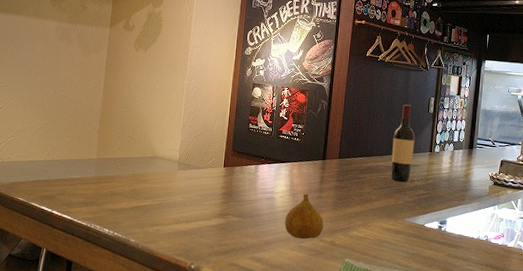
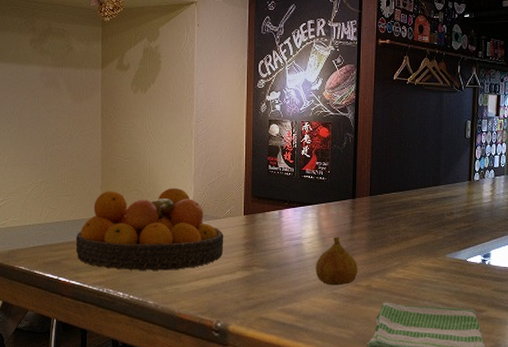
fruit bowl: none [70,135,204,213] -> present [75,188,224,271]
wine bottle: present [390,104,415,183] -> none [427,131,452,216]

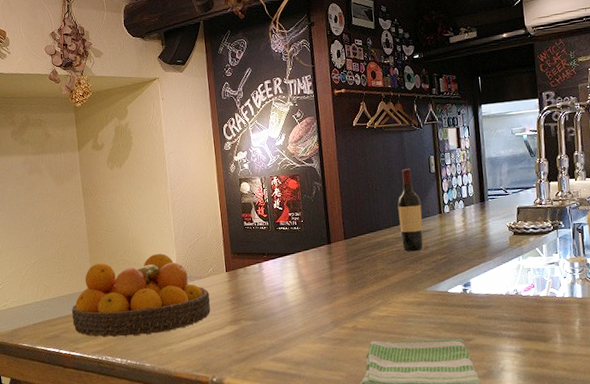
fruit: present [316,237,358,286] -> none [300,283,343,331]
wine bottle: none [427,131,452,216] -> present [397,168,424,252]

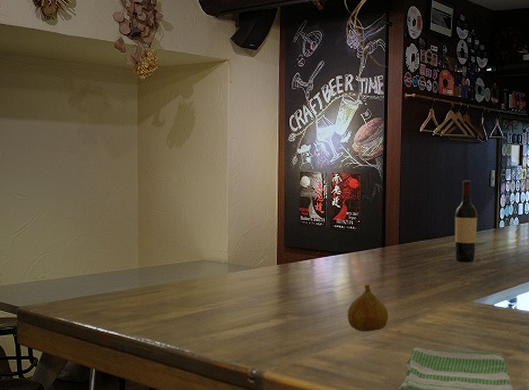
fruit bowl: present [71,253,211,337] -> none [113,239,258,320]
fruit: none [300,283,343,331] -> present [347,284,389,332]

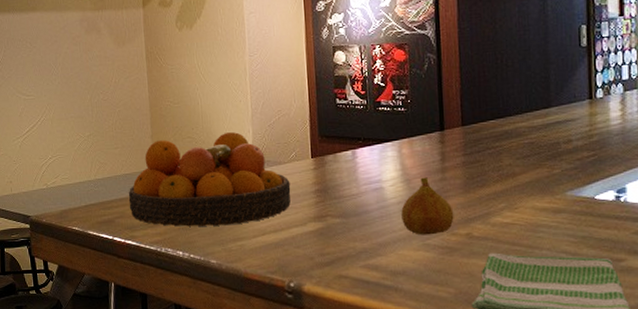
fruit bowl: none [113,239,258,320] -> present [128,132,291,227]
wine bottle: present [454,180,478,263] -> none [534,40,566,145]

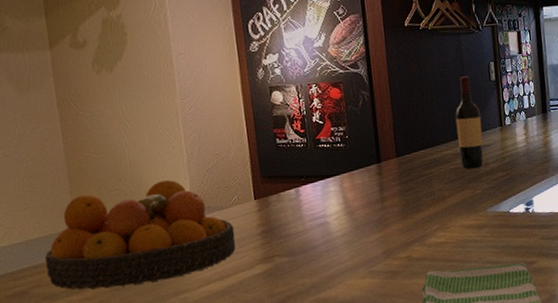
fruit: present [401,177,454,235] -> none [346,208,395,264]
wine bottle: none [534,40,566,145] -> present [455,76,484,169]

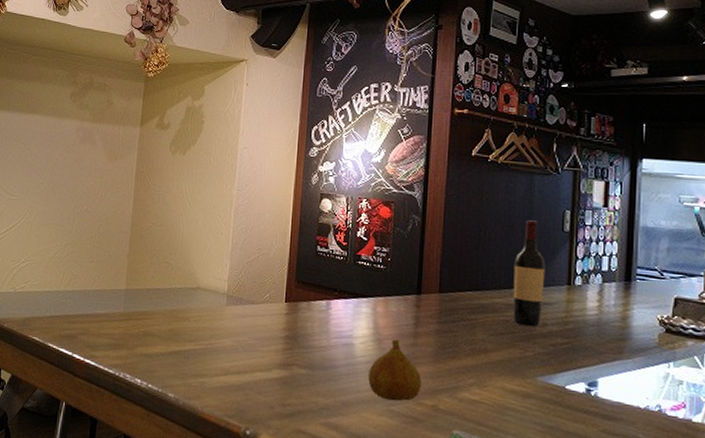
fruit bowl: present [44,180,236,290] -> none [94,260,261,360]
fruit: none [346,208,395,264] -> present [368,339,422,402]

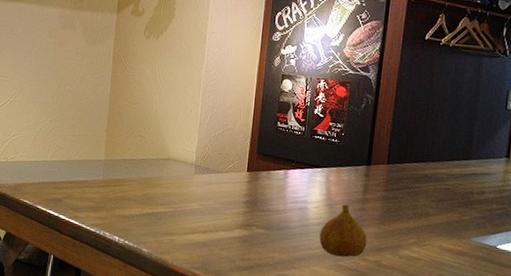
wine bottle: present [512,220,546,327] -> none [453,99,488,195]

